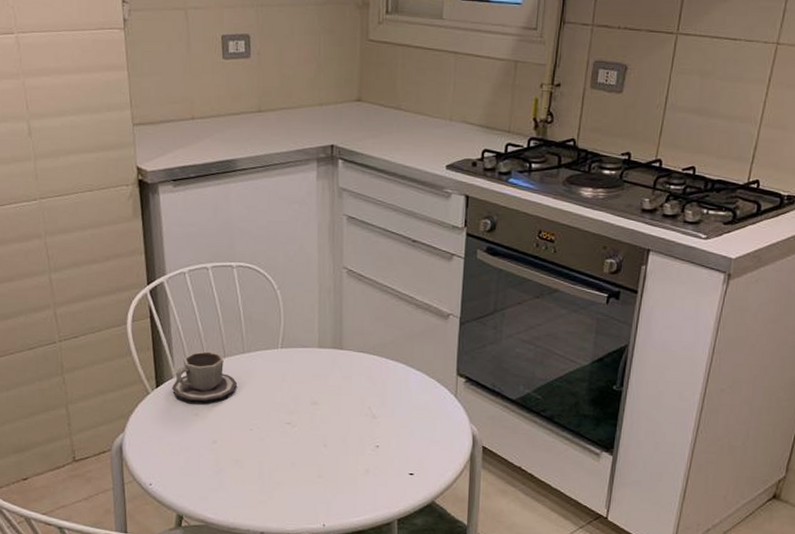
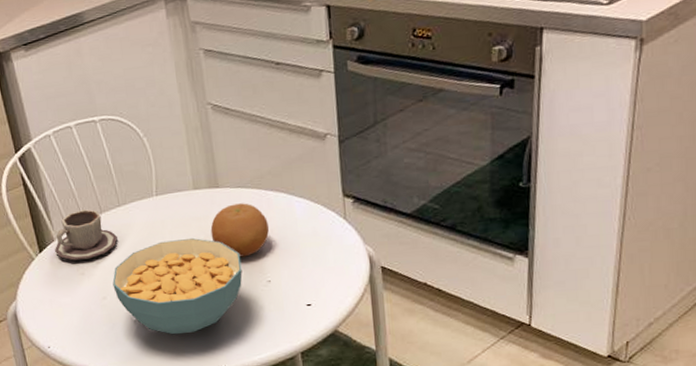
cereal bowl: none [225,393,354,488] -> present [112,237,243,335]
fruit: none [328,367,384,420] -> present [210,203,269,257]

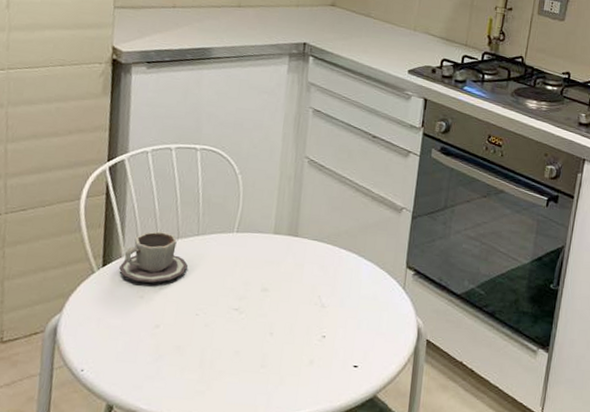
cereal bowl: present [112,237,243,335] -> none [169,278,303,378]
fruit: present [210,203,269,257] -> none [279,255,335,309]

